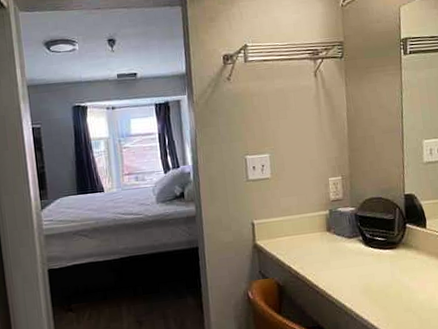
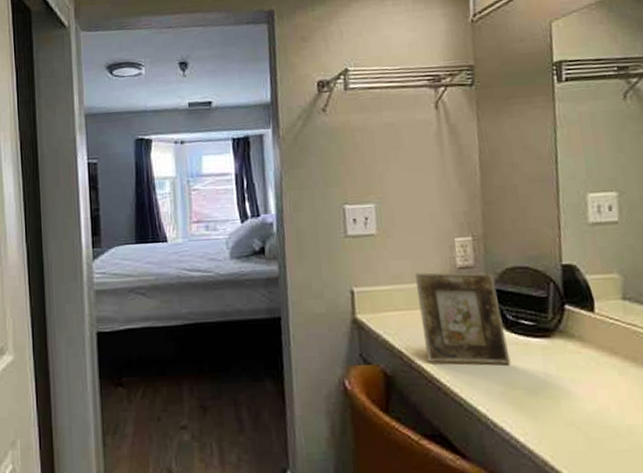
picture frame: none [299,203,368,273] -> present [414,272,511,364]

